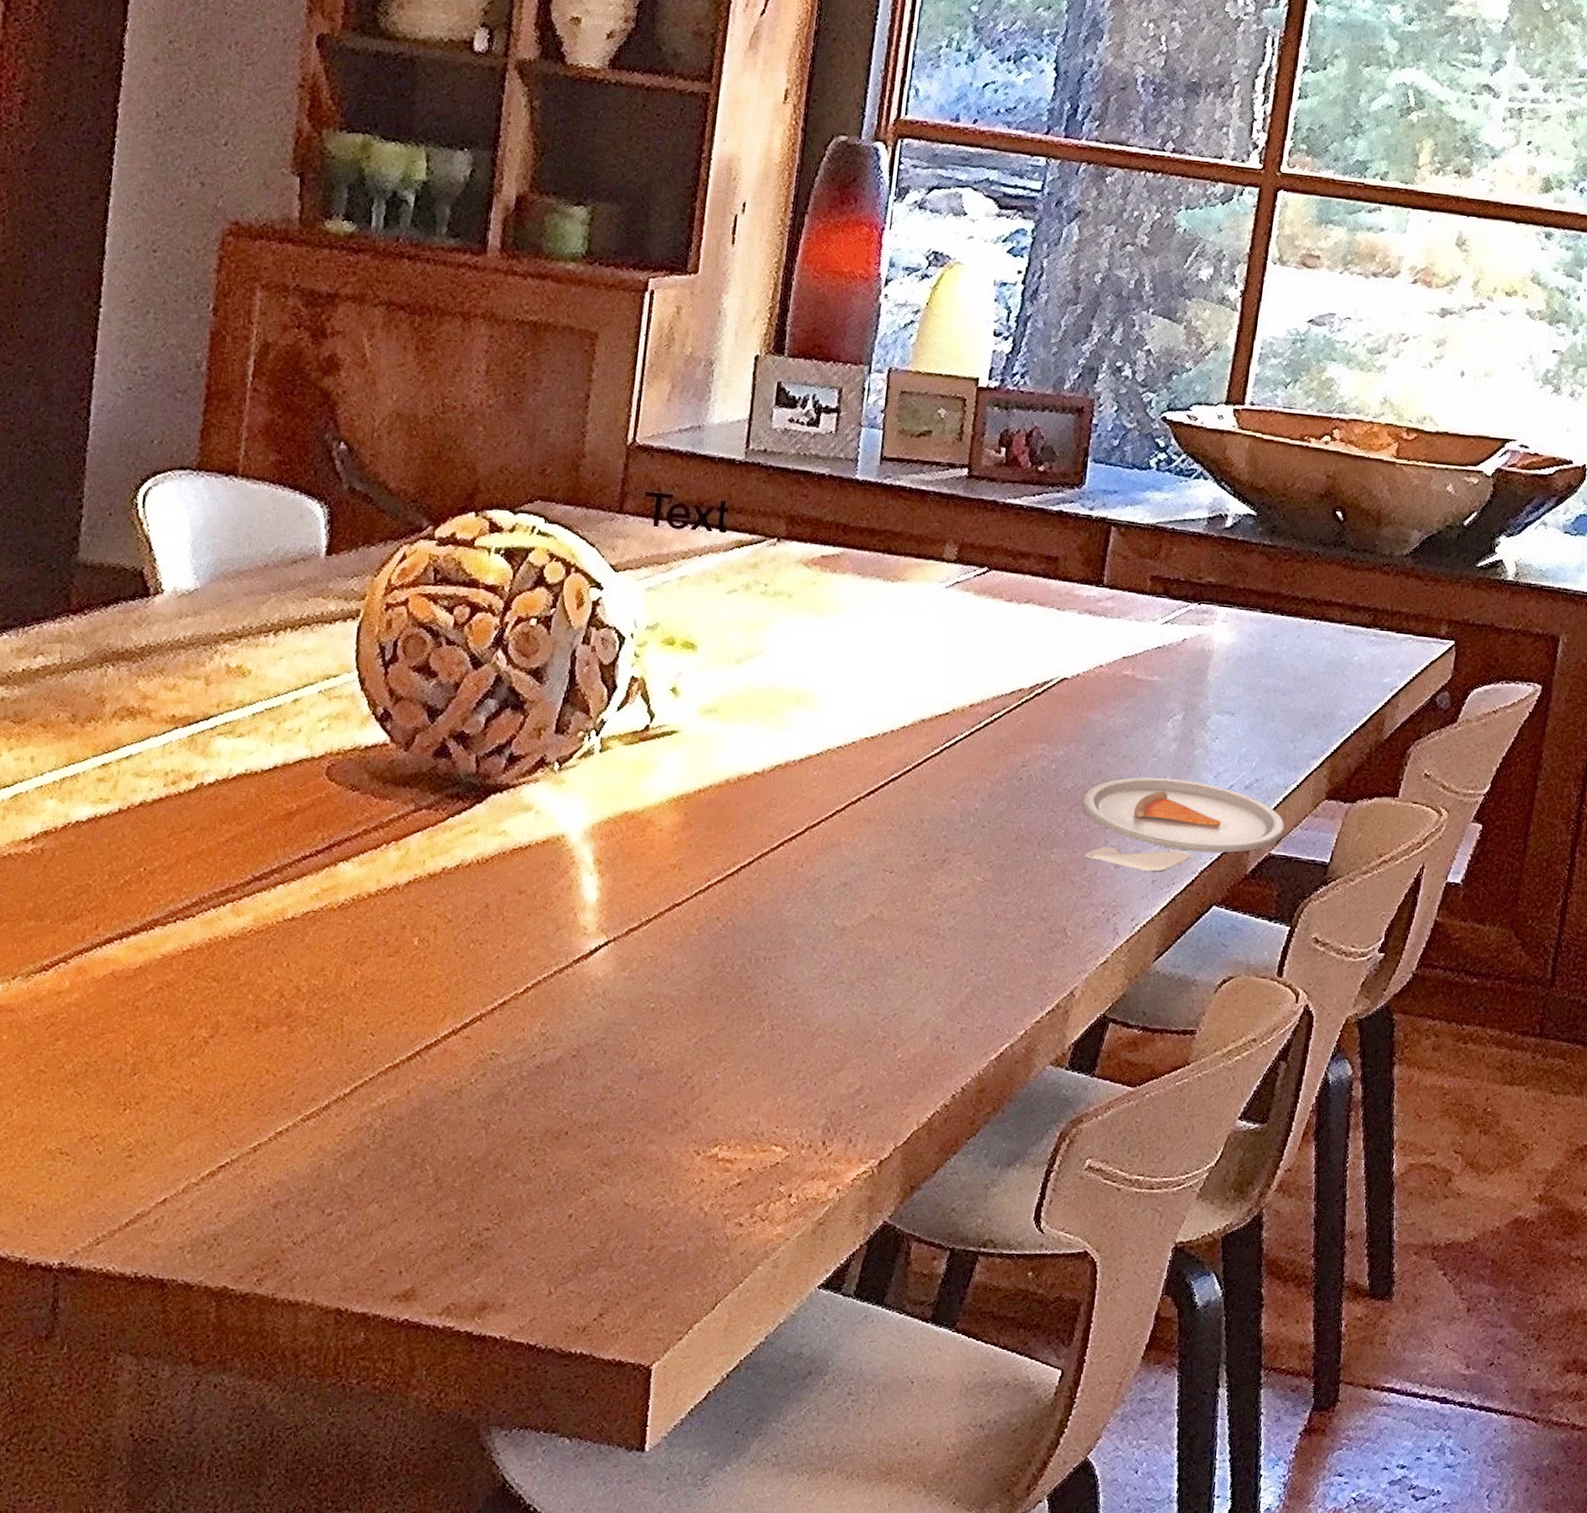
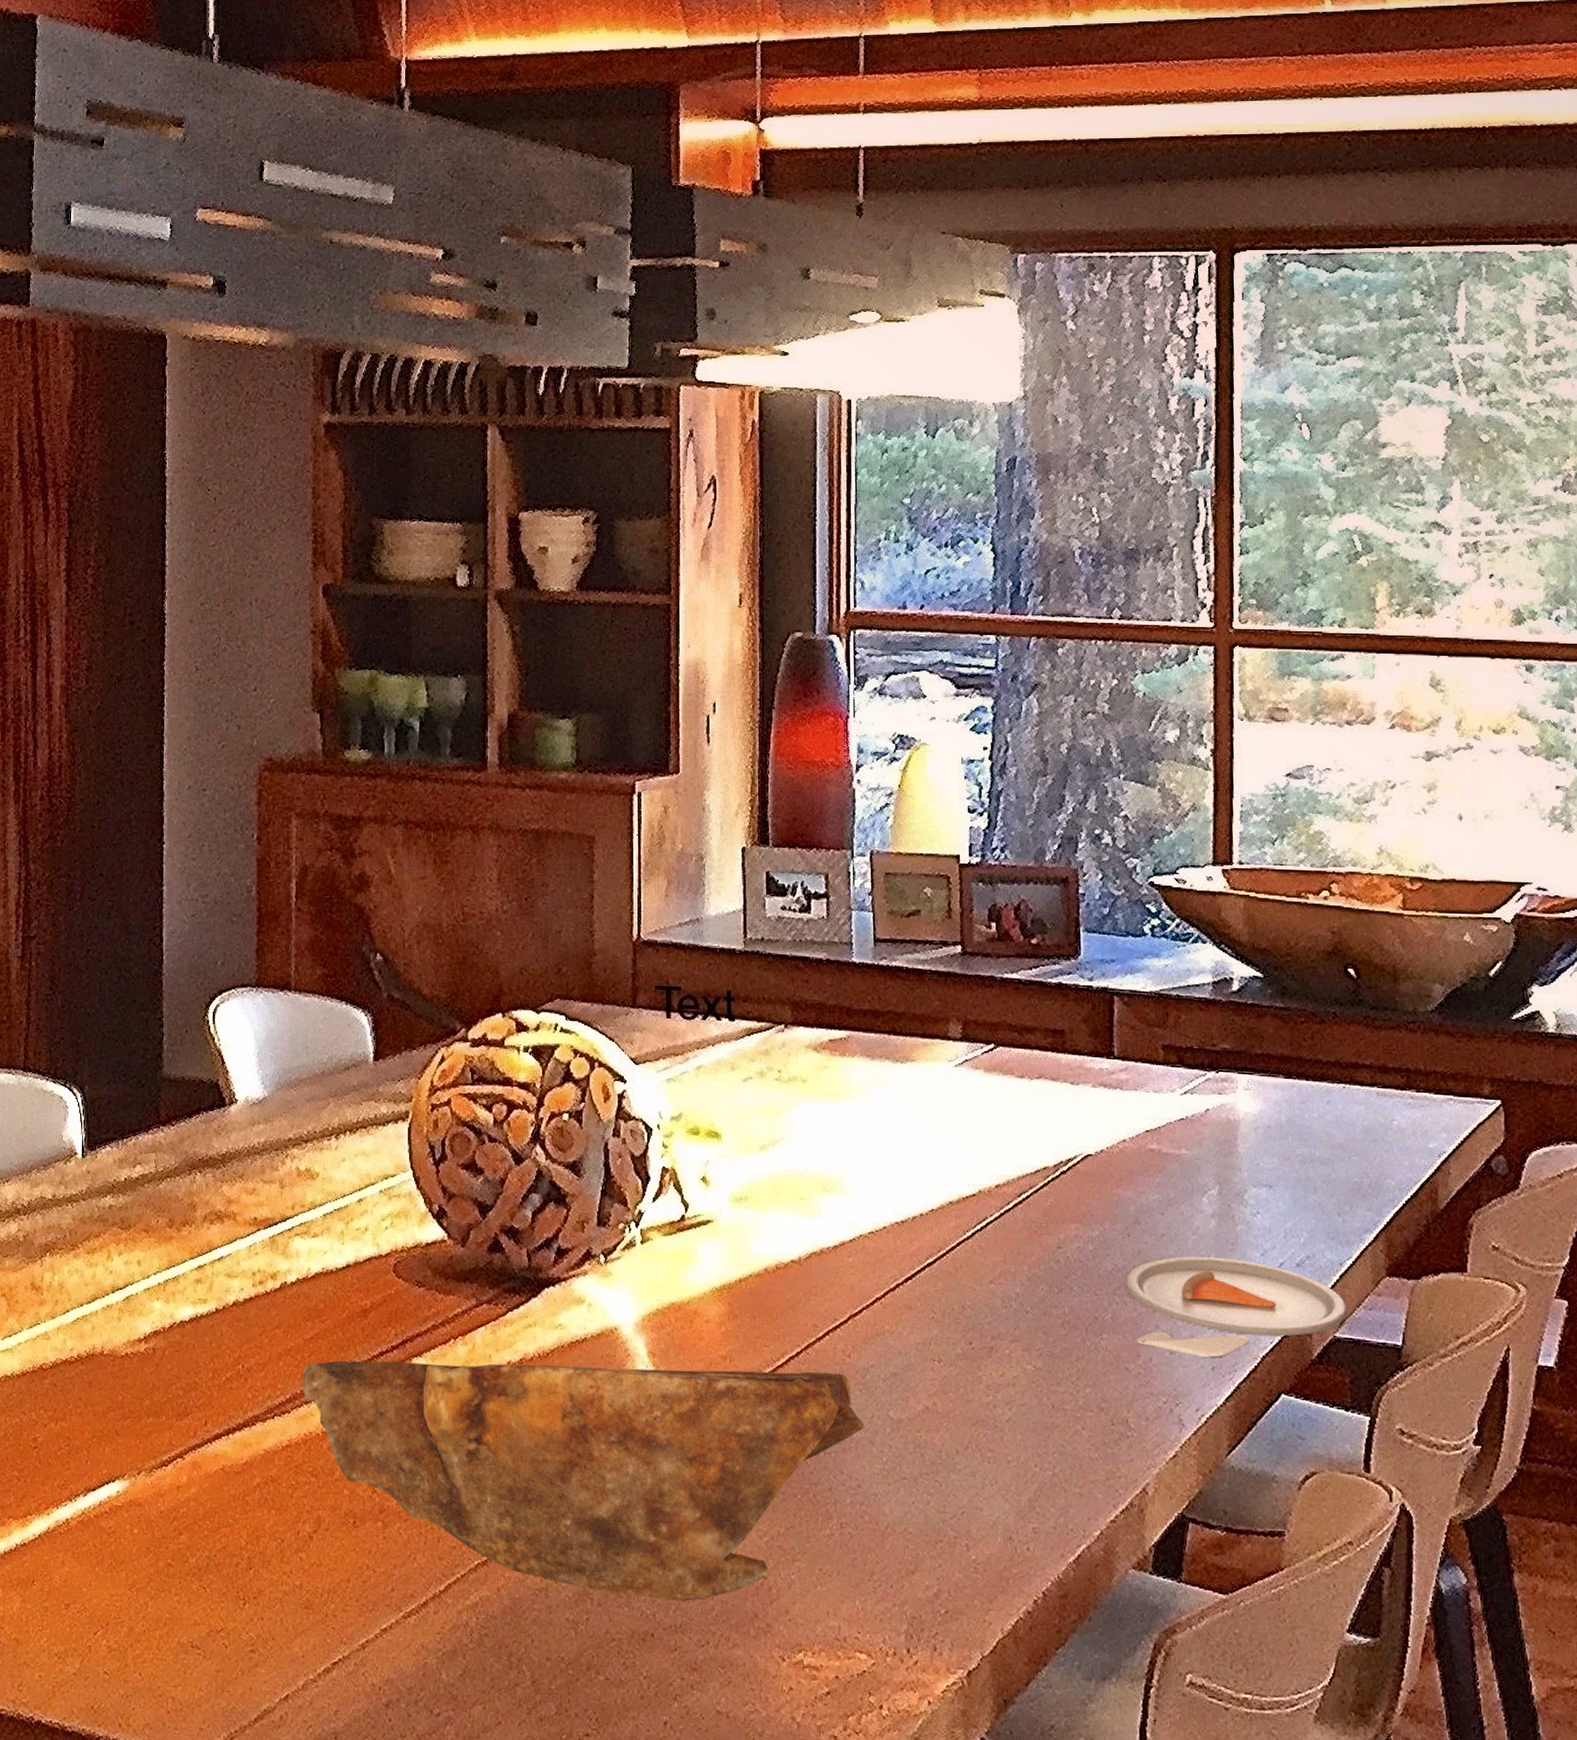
wooden bowl: none [211,864,808,1100] -> present [302,1360,864,1601]

